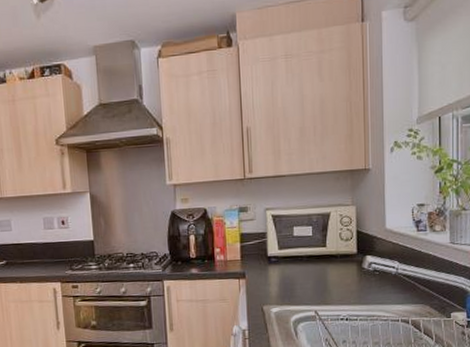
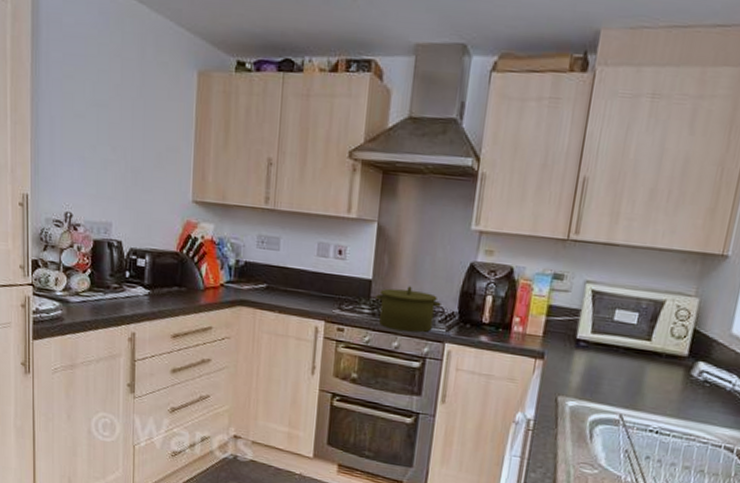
cooking pot: none [99,239,154,279] -> present [376,286,441,333]

